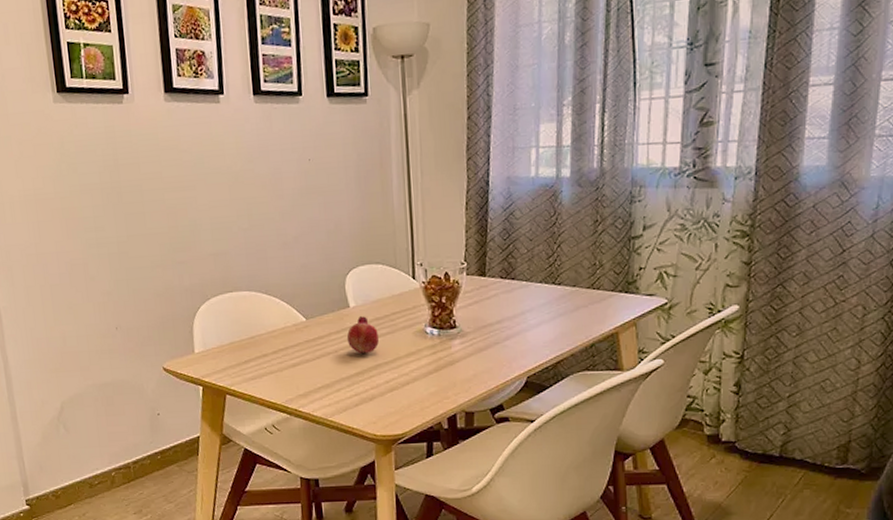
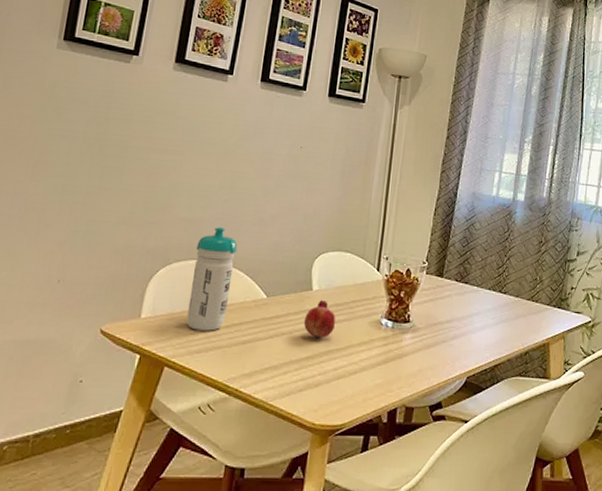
water bottle: none [228,257,271,359] -> present [186,227,238,331]

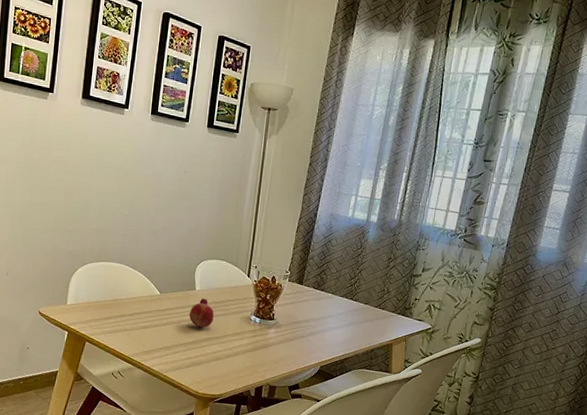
water bottle: present [186,227,238,331] -> none [100,236,137,317]

